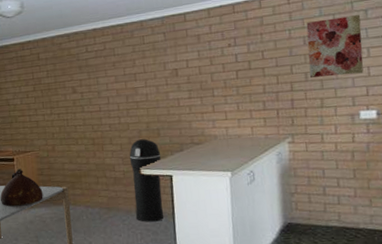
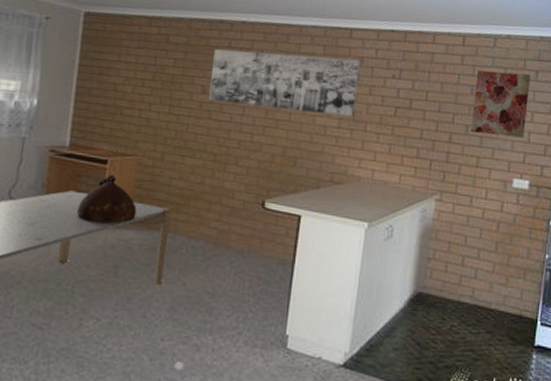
wall art: none [76,38,201,98] -> present [208,49,360,118]
trash can: present [129,139,164,222] -> none [247,165,293,269]

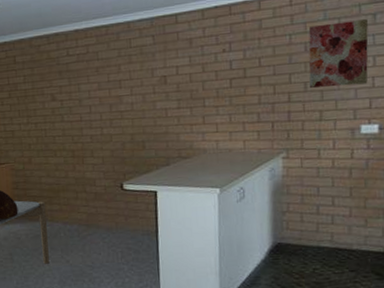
wall art: present [208,49,360,118] -> none [55,42,192,106]

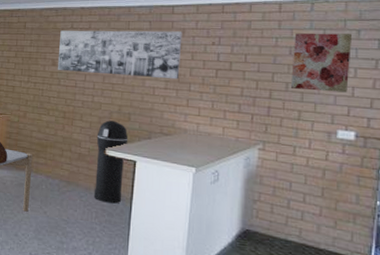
wall art: none [55,42,192,106] -> present [57,30,182,80]
trash can: none [111,151,147,241] -> present [93,120,129,204]

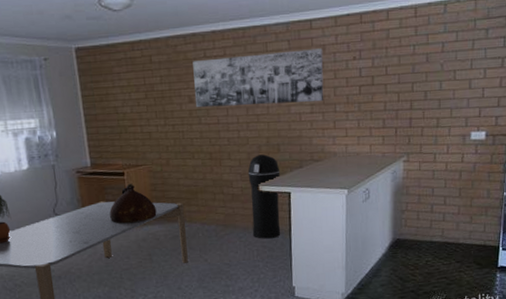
wall art: present [291,33,353,93] -> none [429,34,482,97]

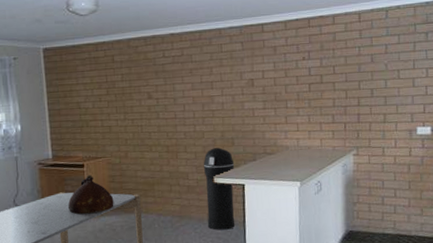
wall art: present [192,48,324,108] -> none [152,50,276,104]

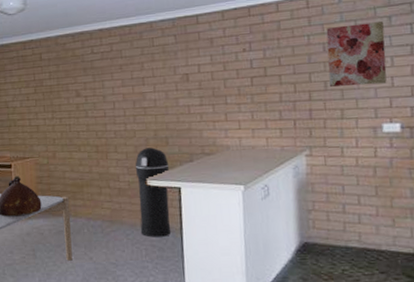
wall art: none [374,37,422,94] -> present [326,21,387,87]

